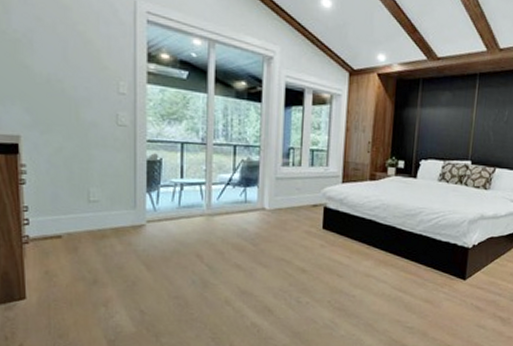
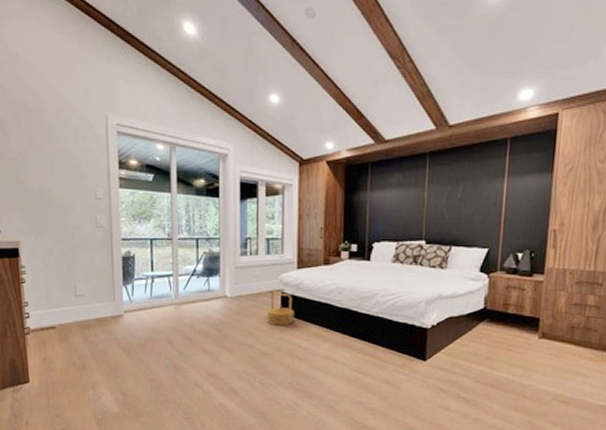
basket: none [308,205,337,242] -> present [267,291,294,326]

